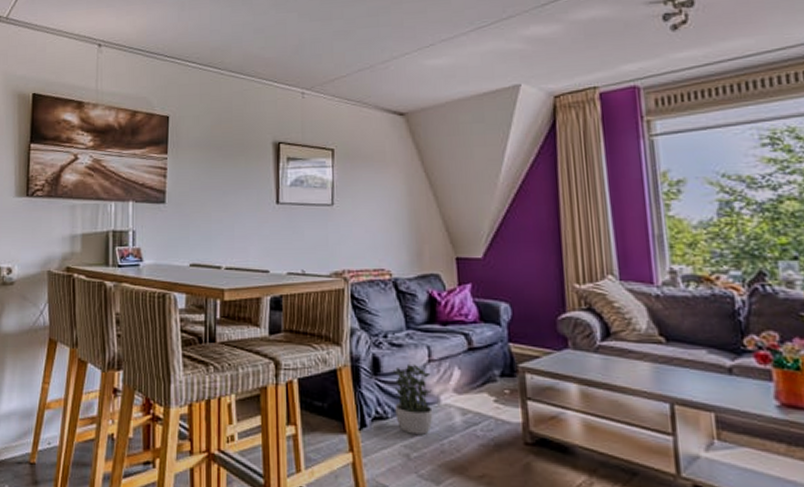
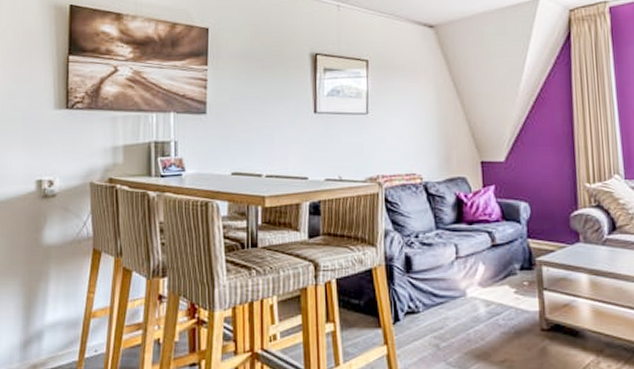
potted plant: present [390,363,433,435] -> none [421,261,460,326]

